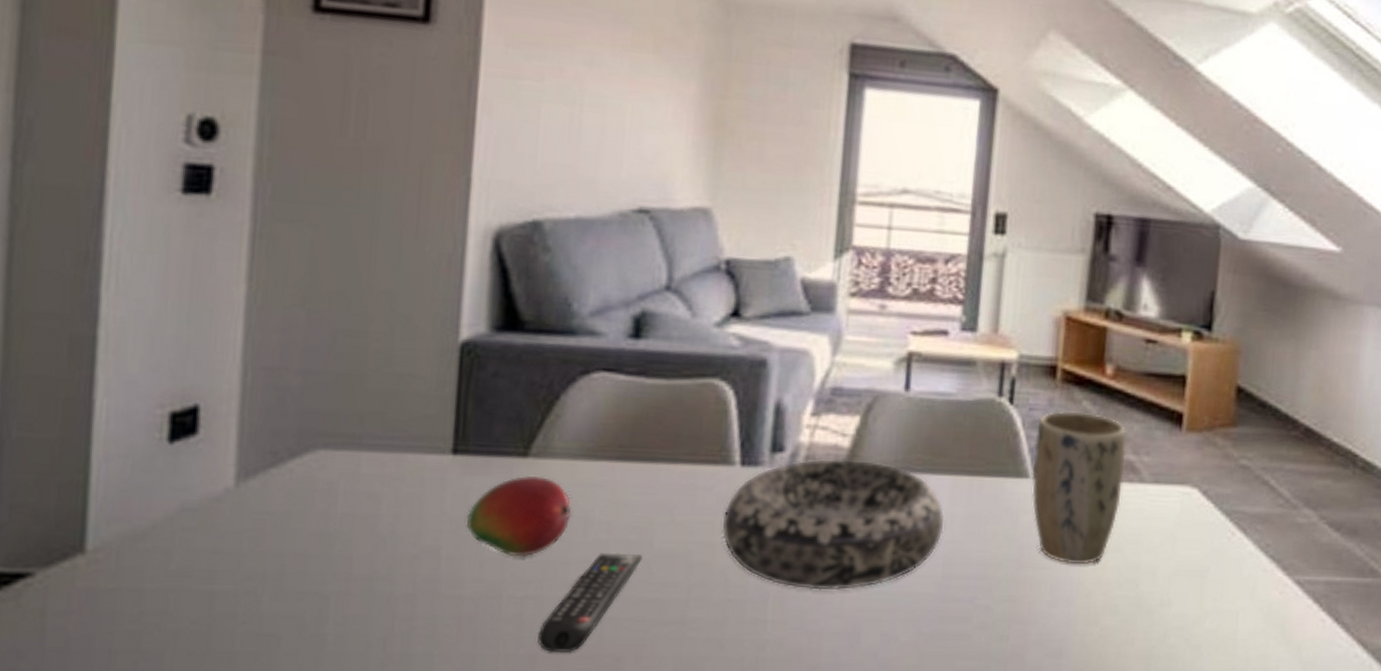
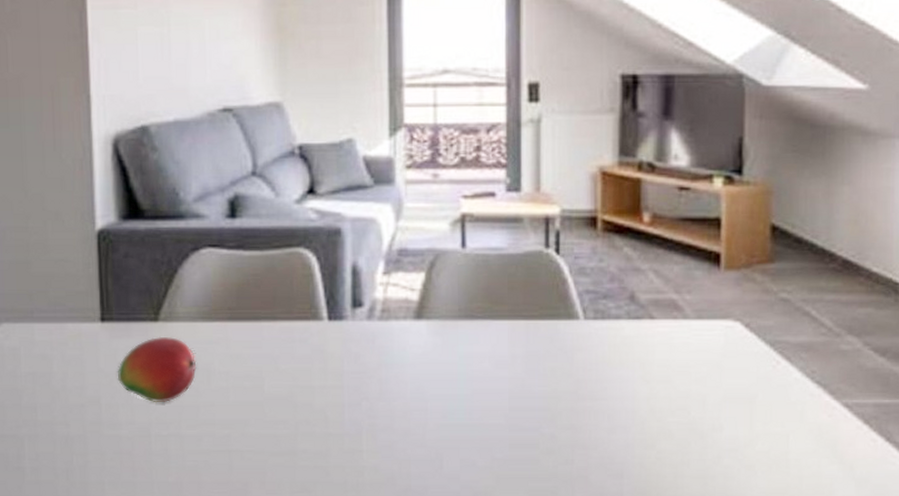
remote control: present [538,552,644,654] -> none [181,397,257,480]
decorative bowl: present [721,458,945,591] -> none [317,310,507,424]
plant pot: present [1032,411,1127,564] -> none [582,257,668,395]

